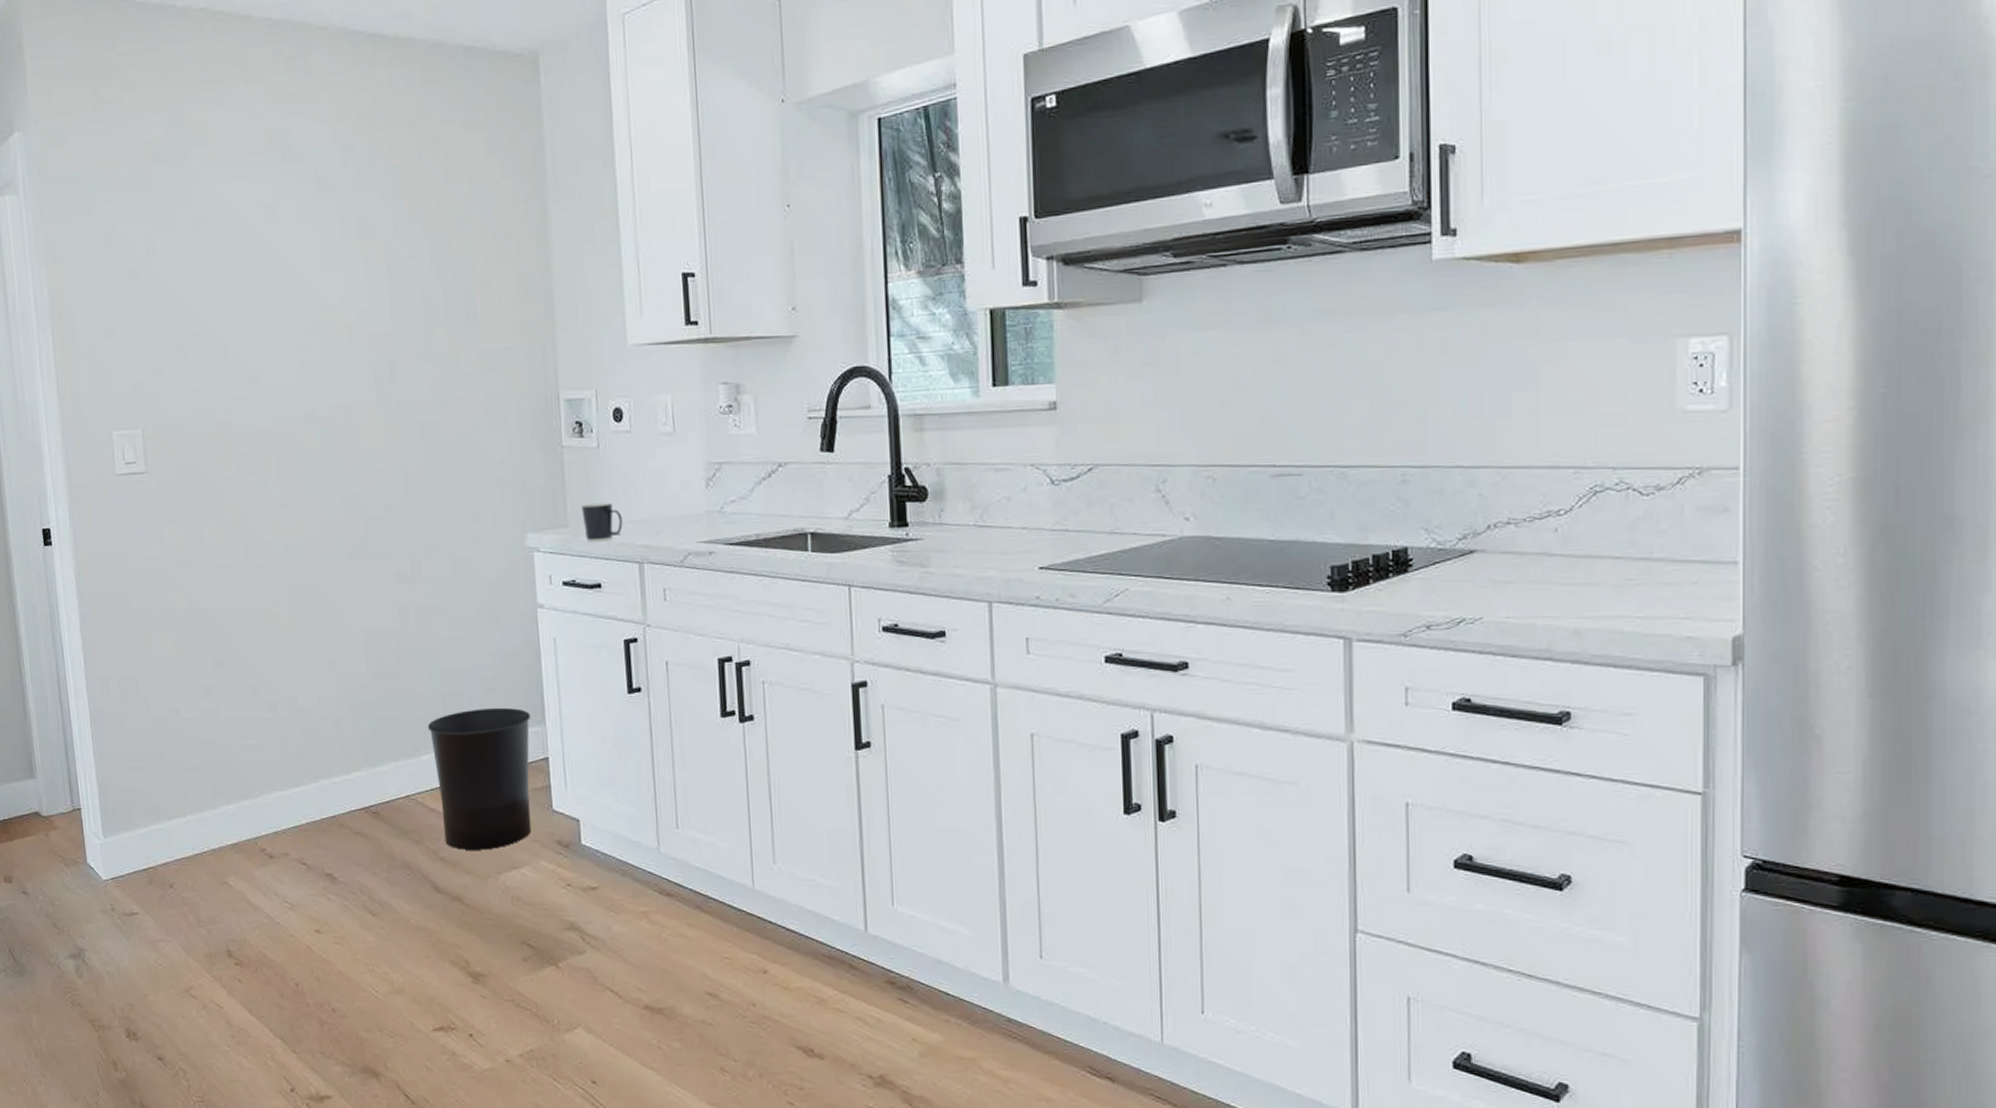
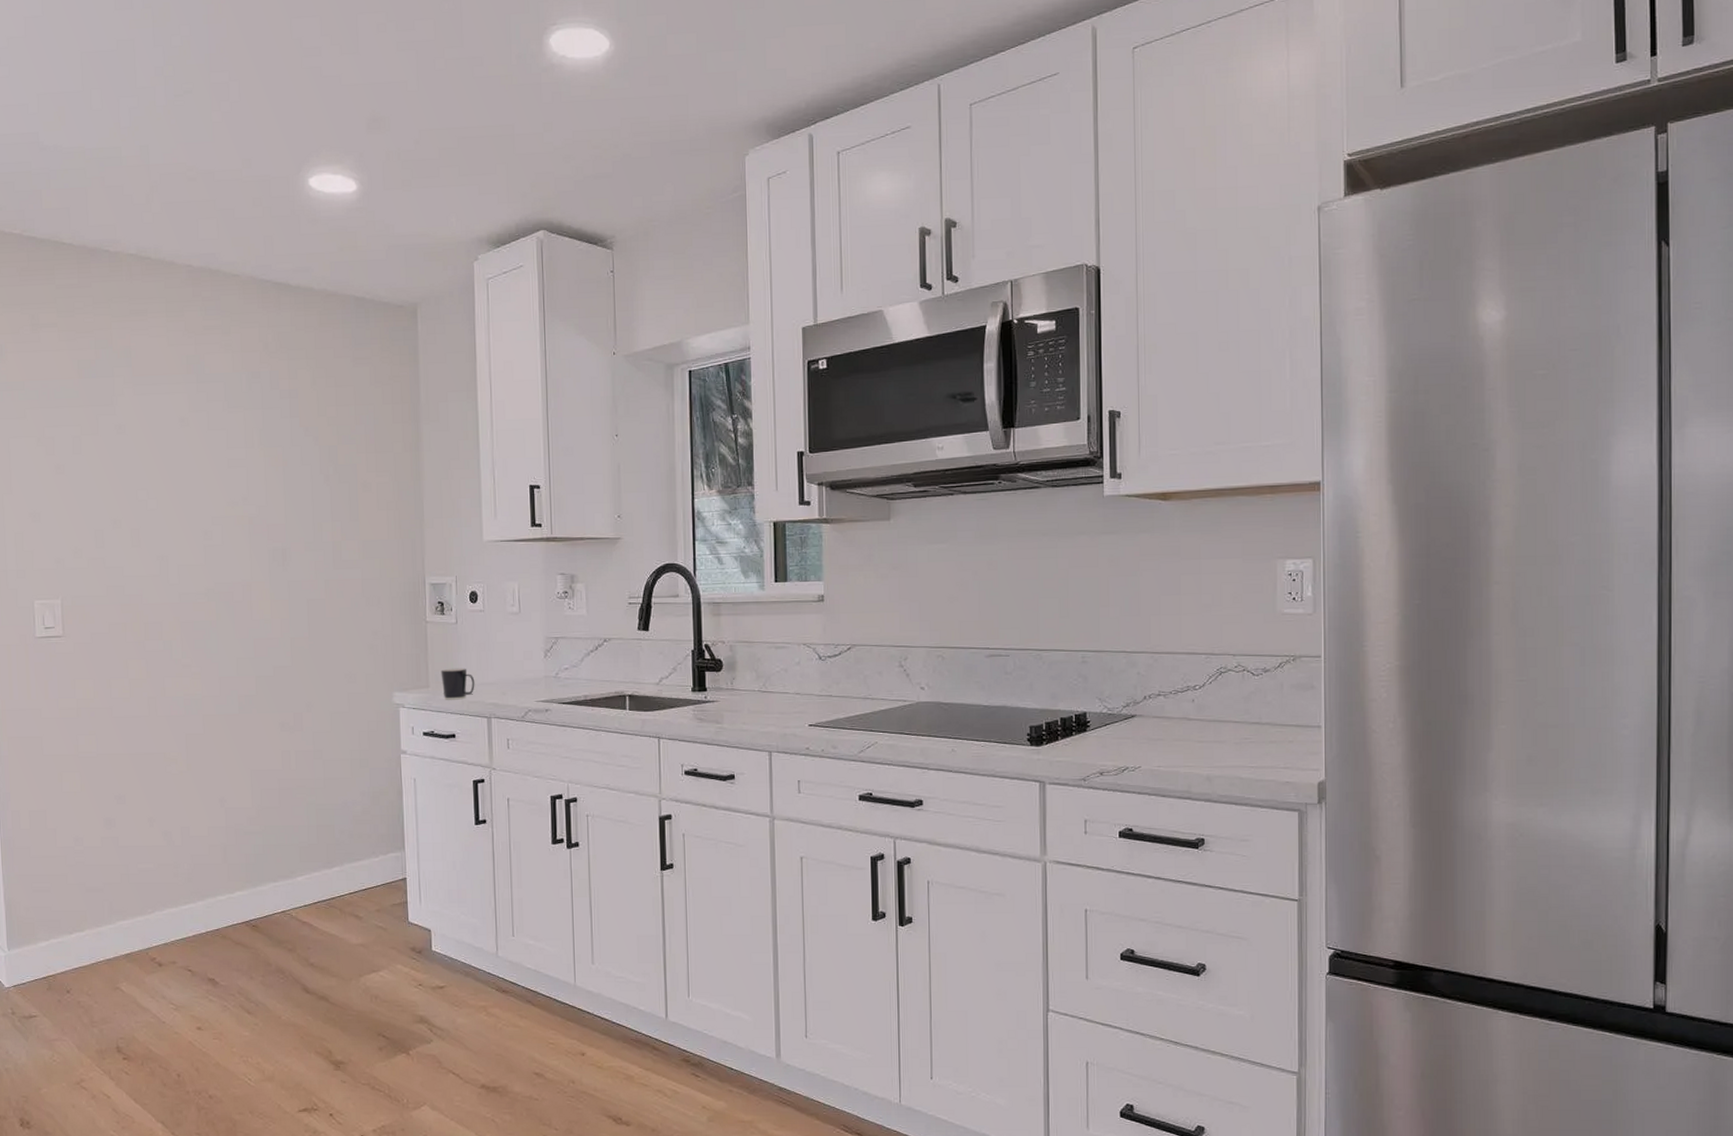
waste bin: present [427,708,532,850] -> none [303,837,393,956]

